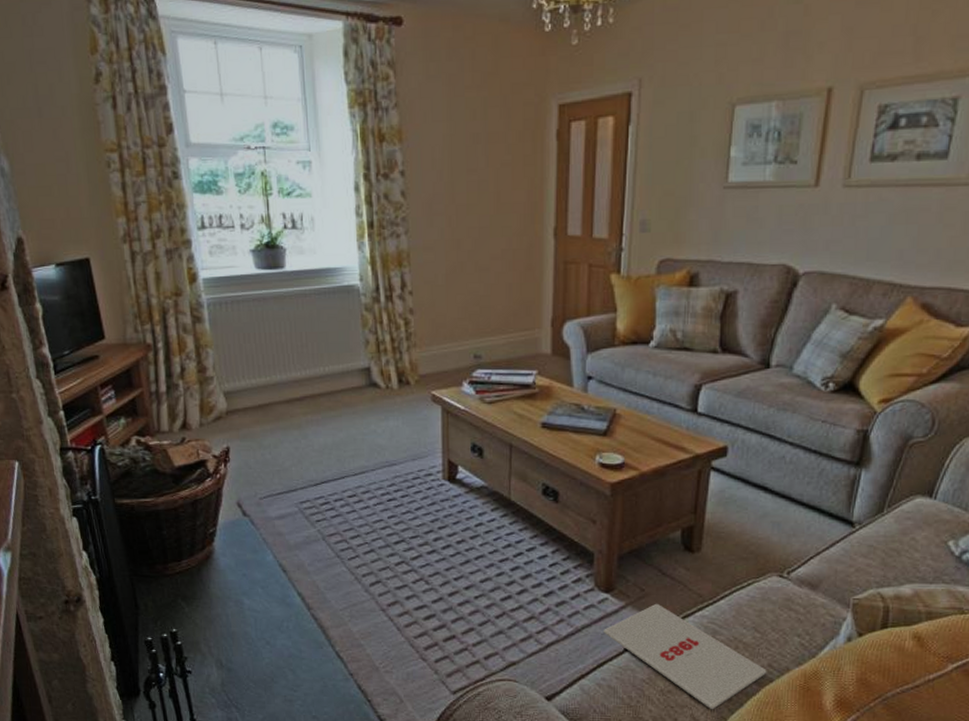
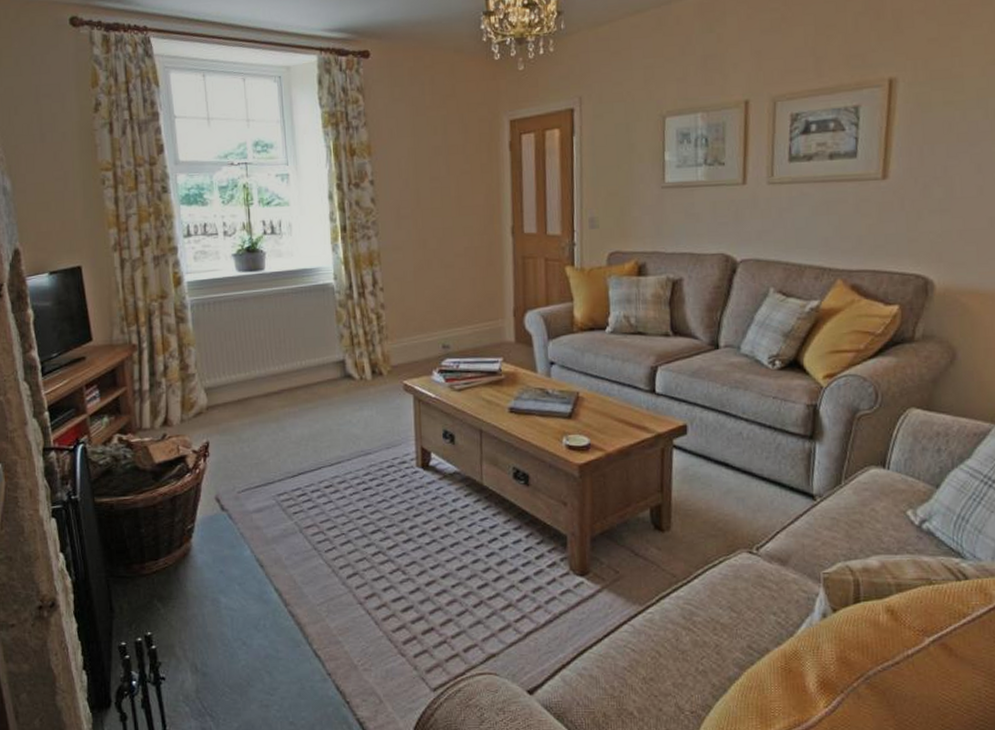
magazine: present [604,603,767,710] -> none [581,585,747,698]

